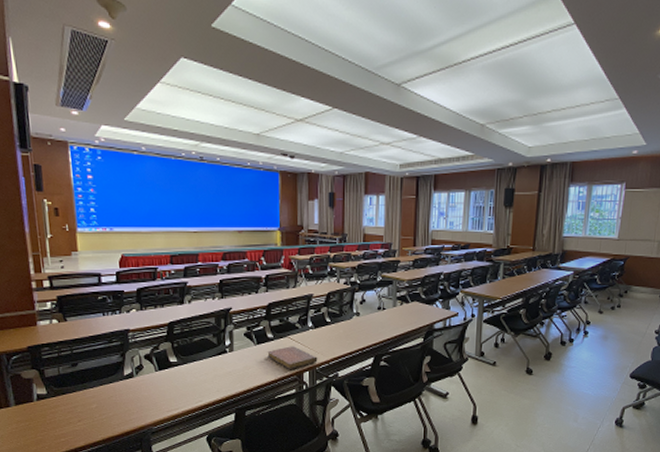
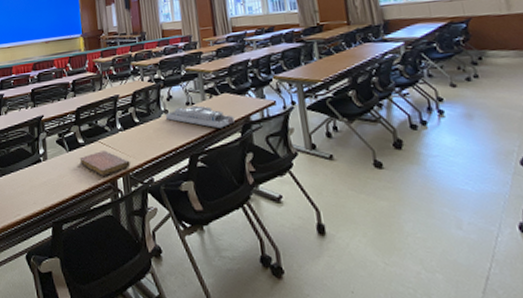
desk organizer: none [357,311,420,333] -> present [166,105,235,129]

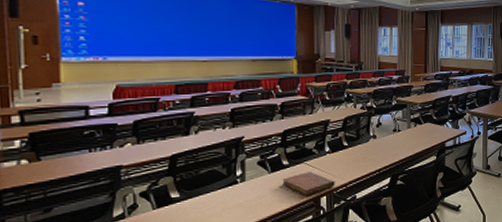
desk organizer: present [166,105,235,129] -> none [374,132,432,153]

